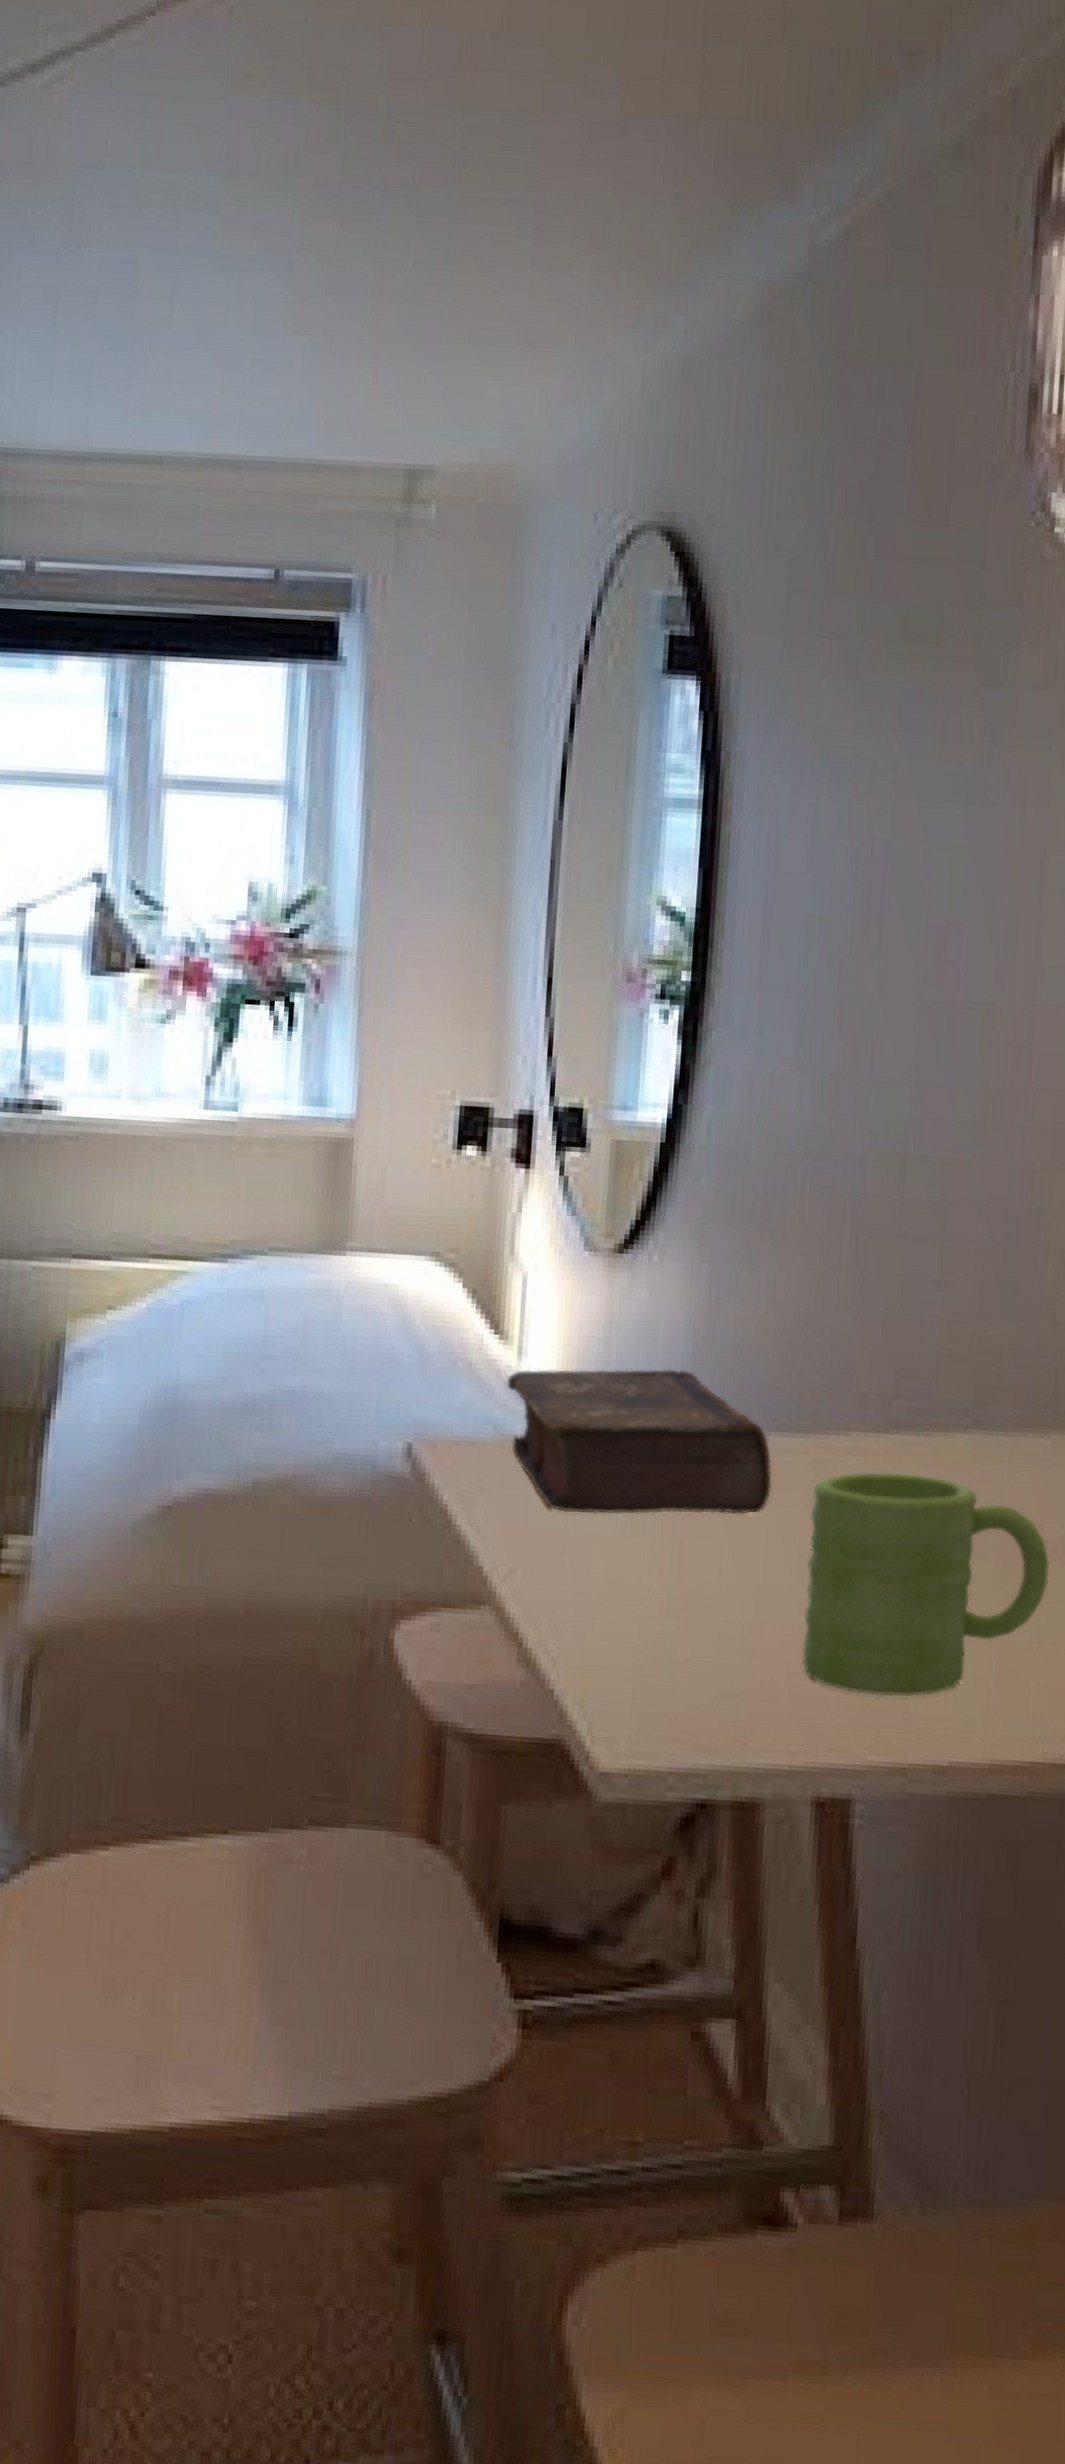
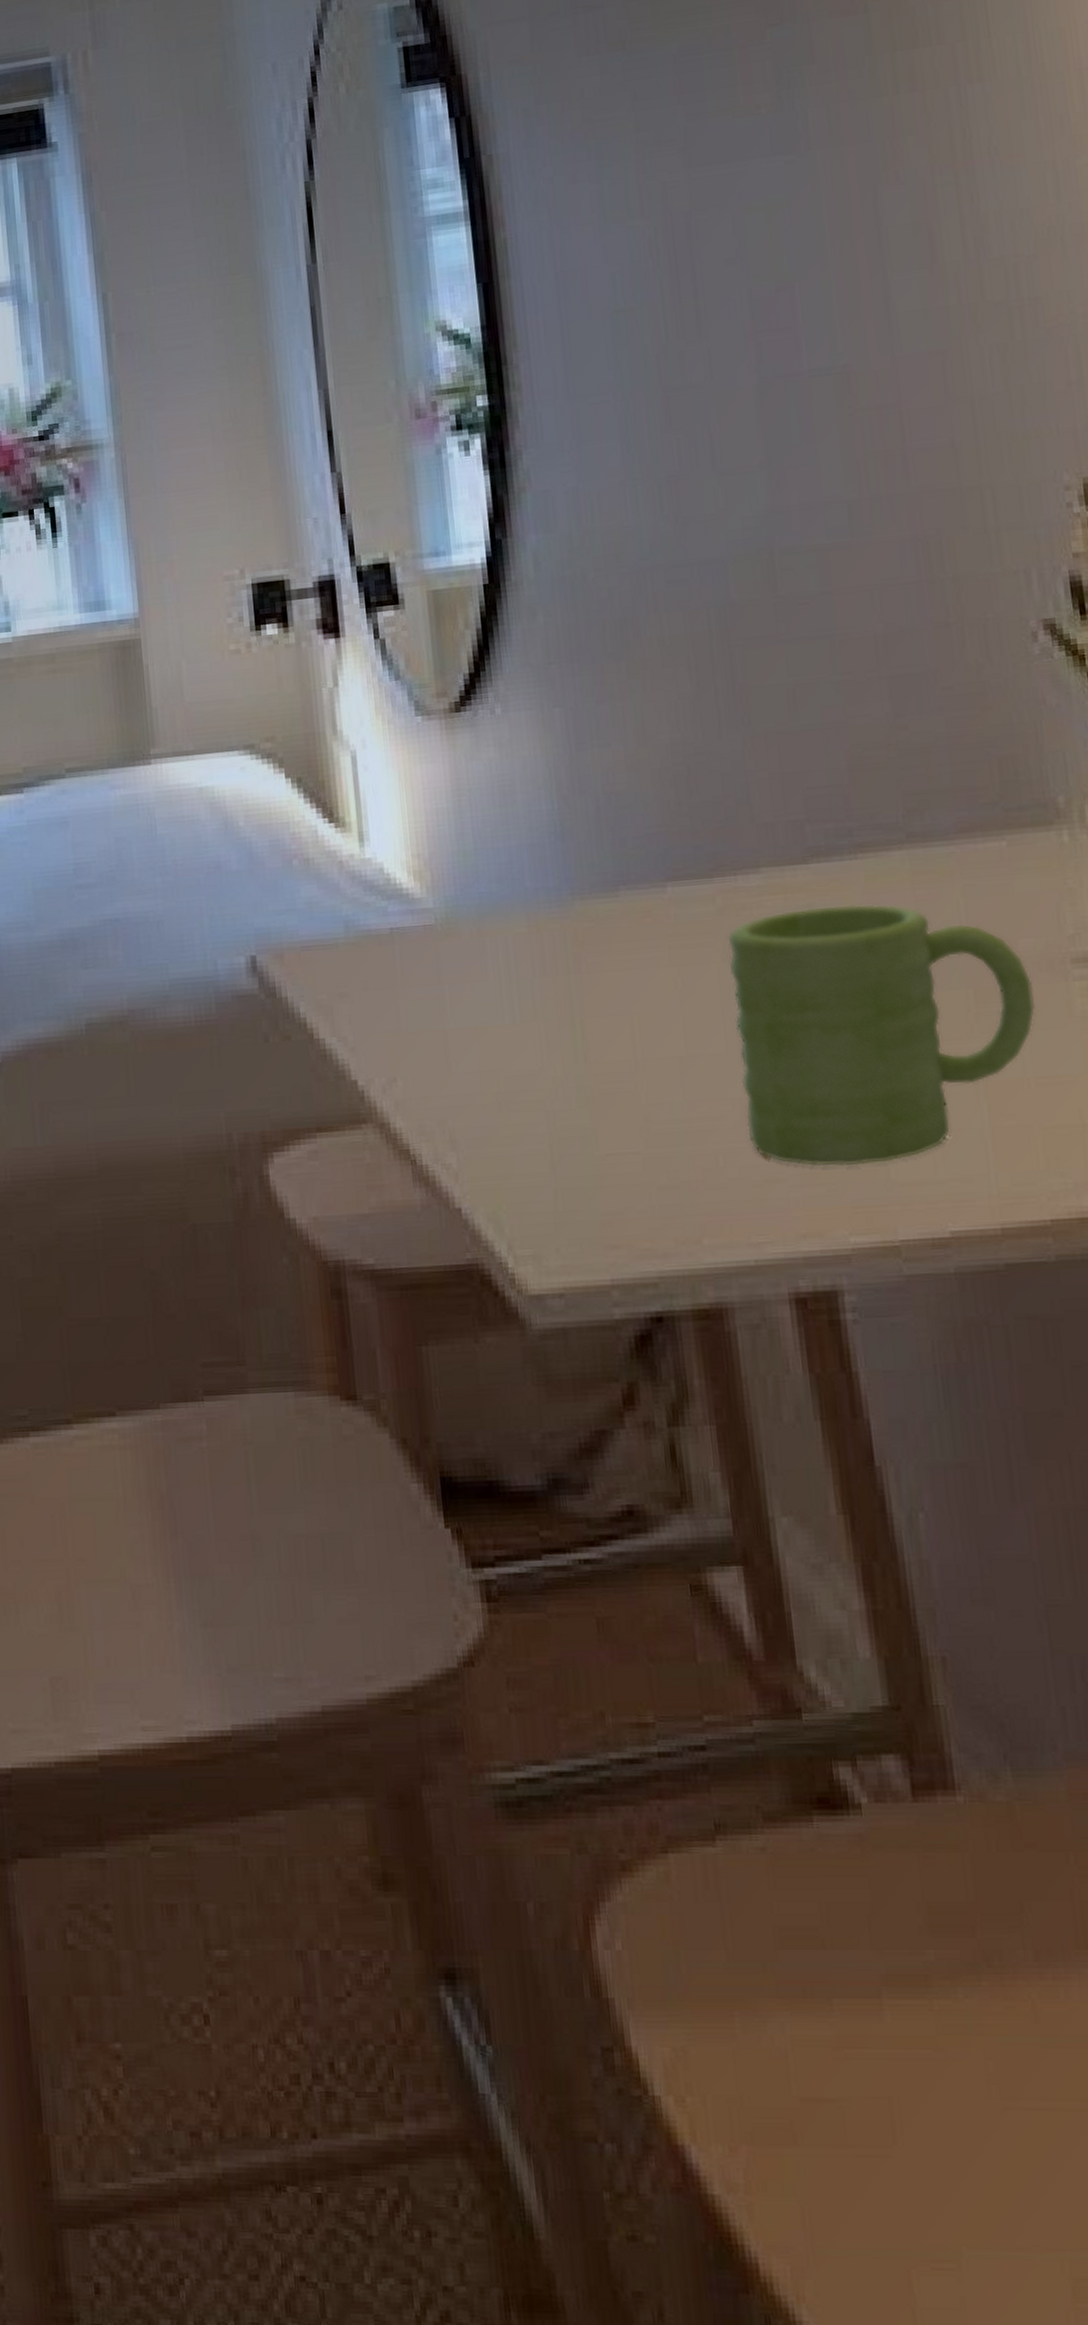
book: present [506,1368,772,1515] -> none [350,828,679,1008]

